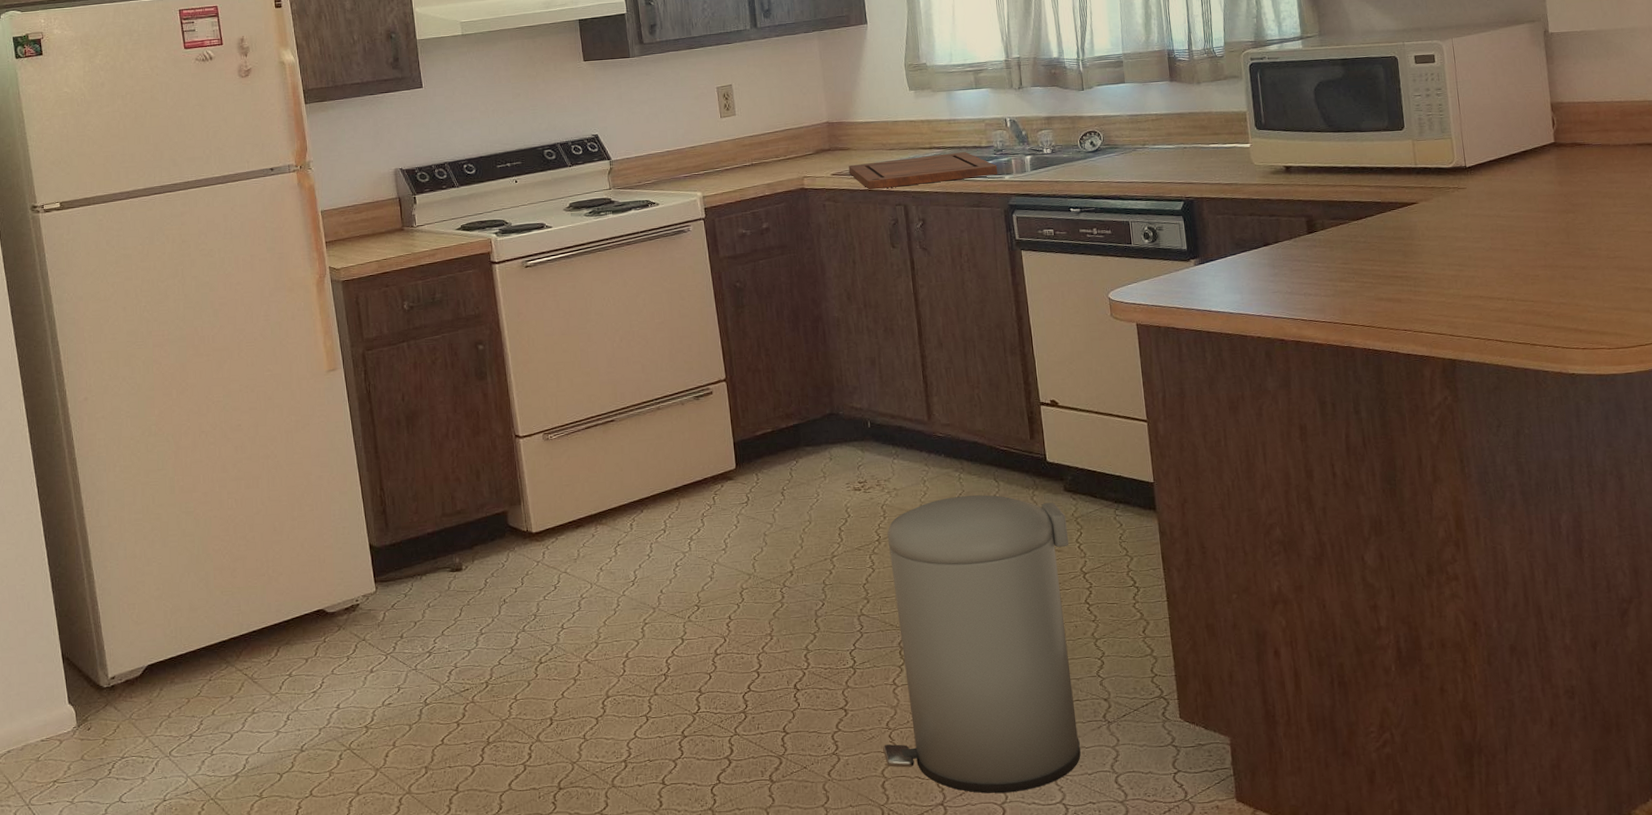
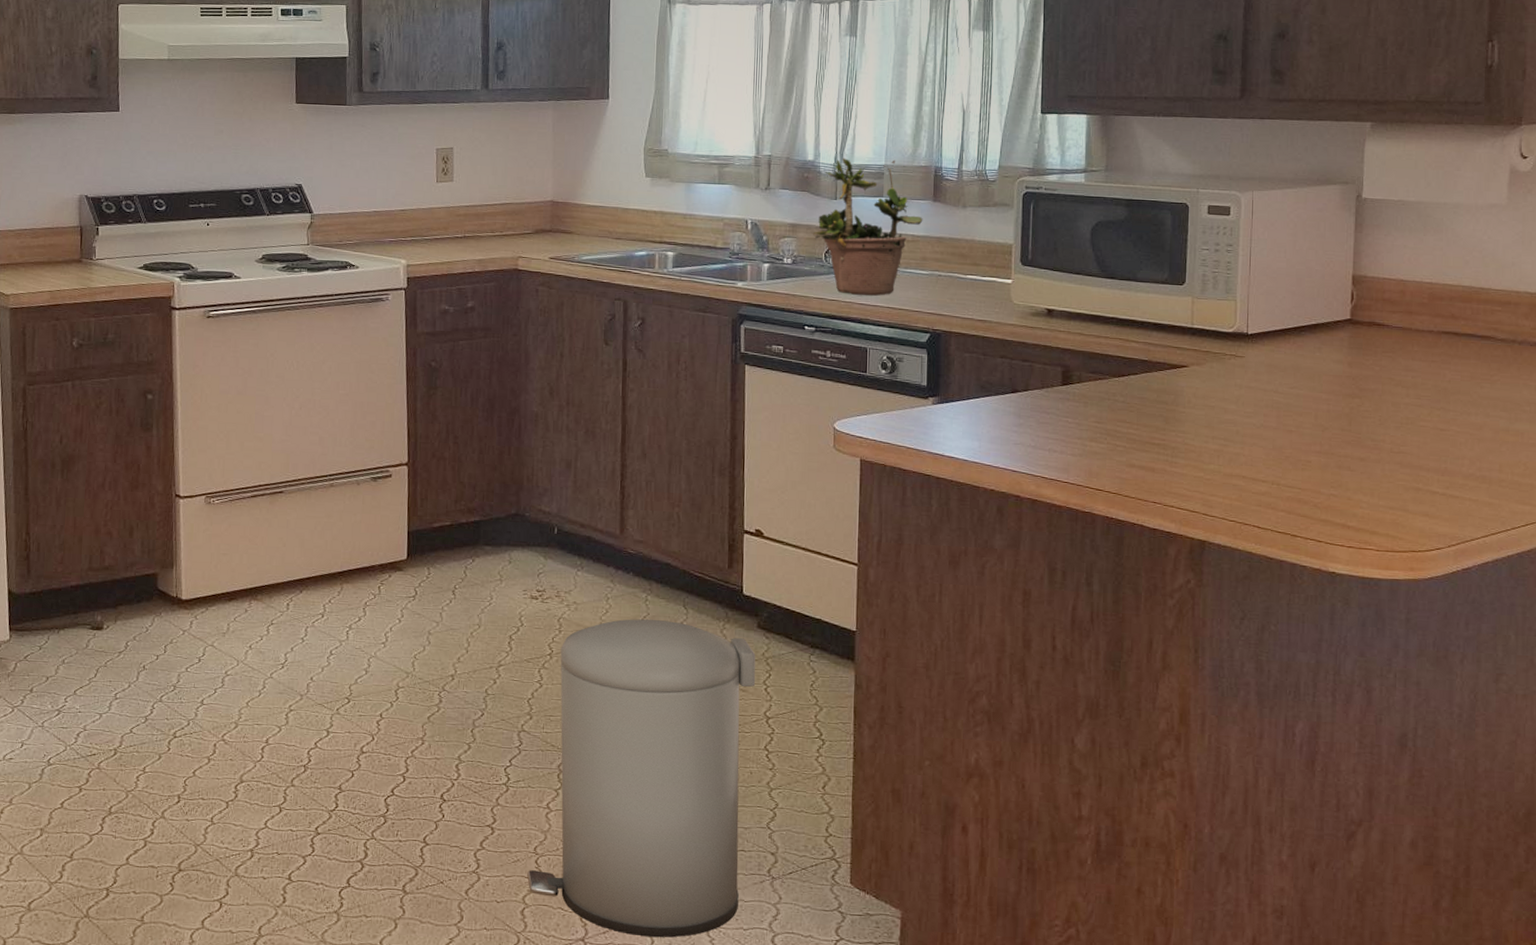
cutting board: present [848,152,998,190] -> none [568,250,731,281]
potted plant: none [1066,48,1163,176] -> present [812,157,923,297]

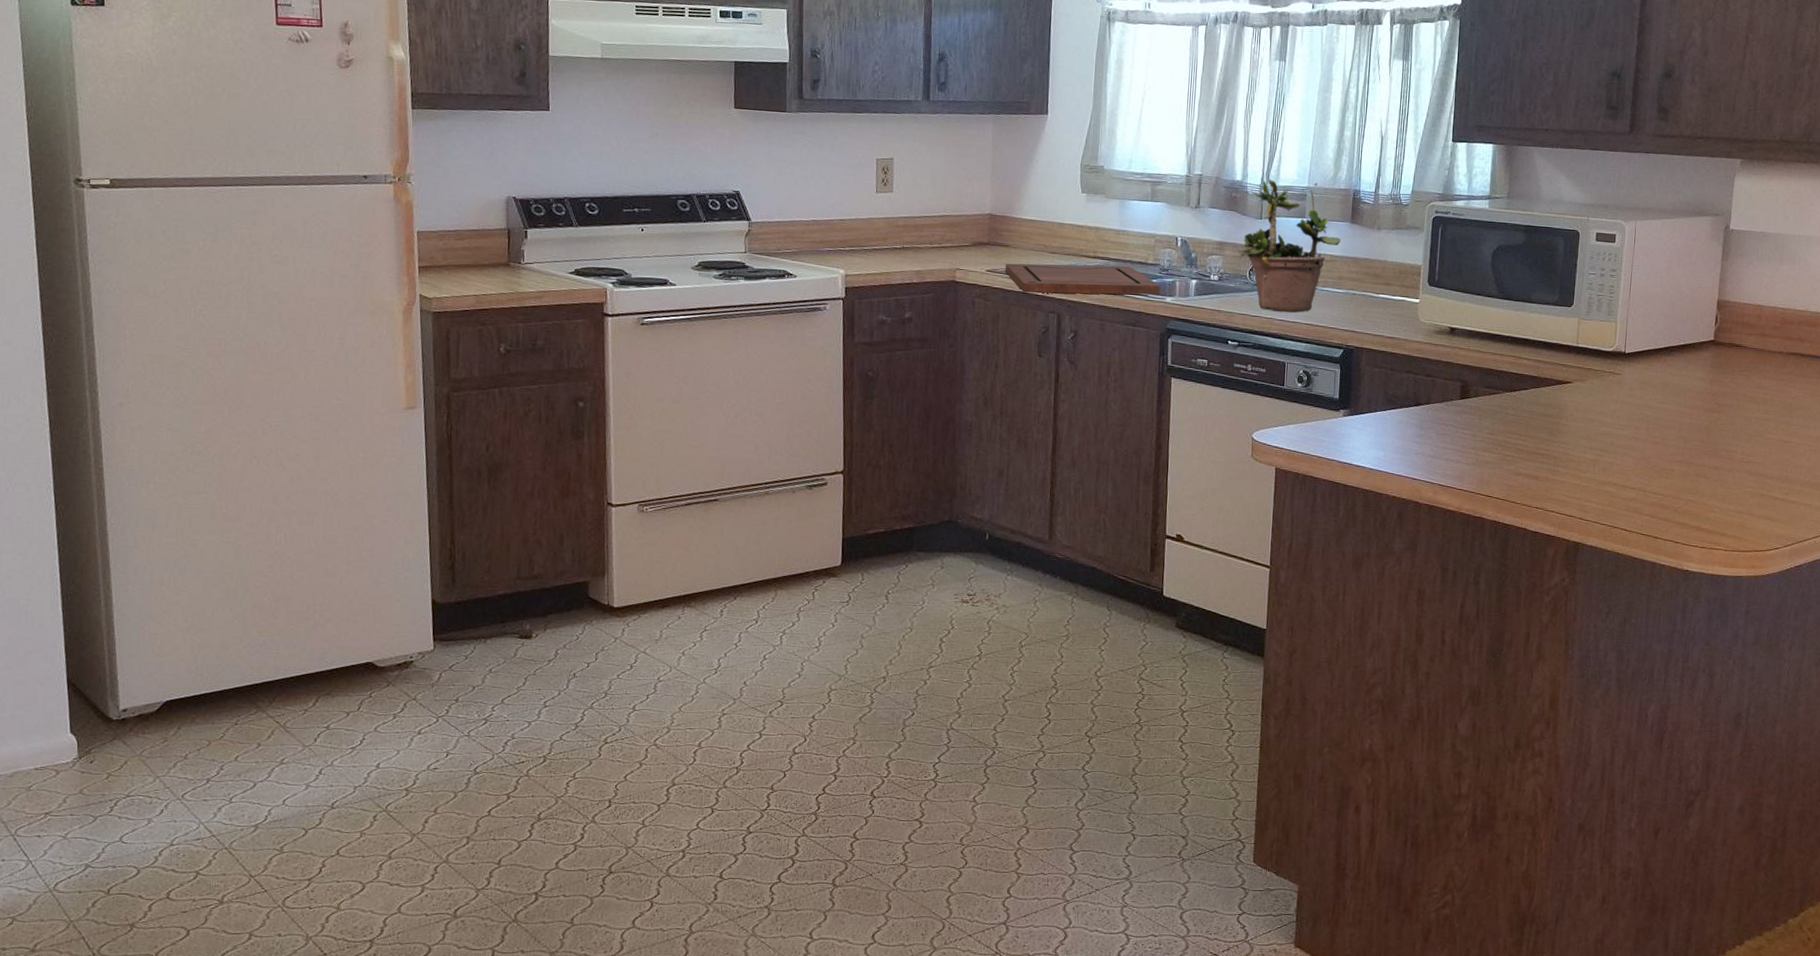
pedal bin: present [527,619,756,938] -> none [953,620,1173,918]
cutting board: none [568,250,731,281] -> present [1005,263,1161,296]

